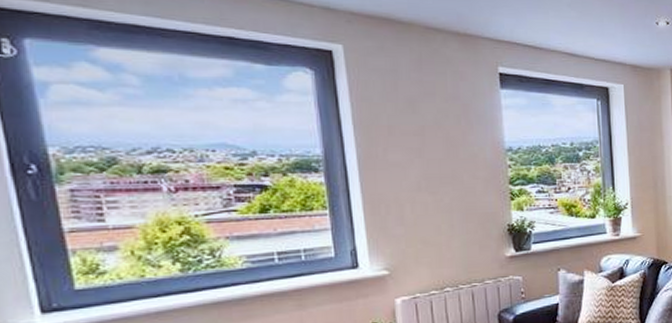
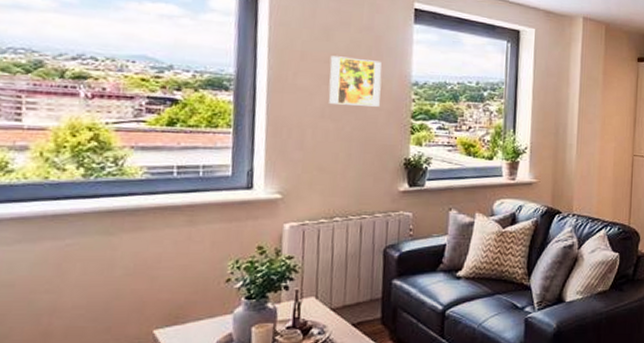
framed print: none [419,128,476,177] -> present [328,56,382,107]

